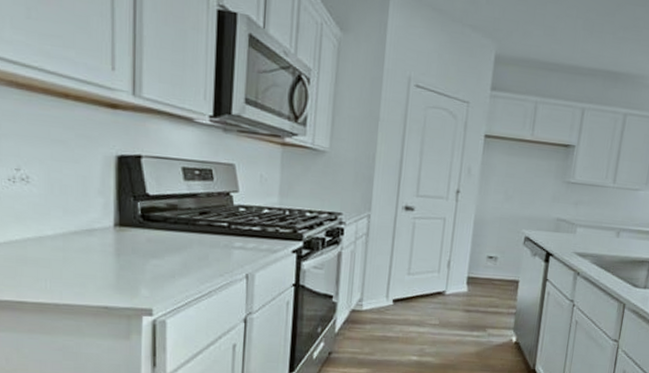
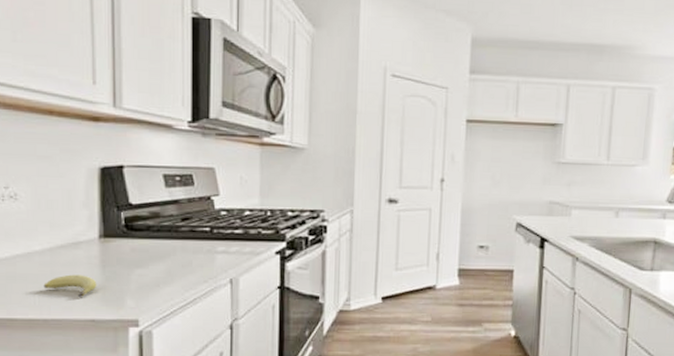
fruit: none [55,261,111,285] -> present [43,274,97,298]

